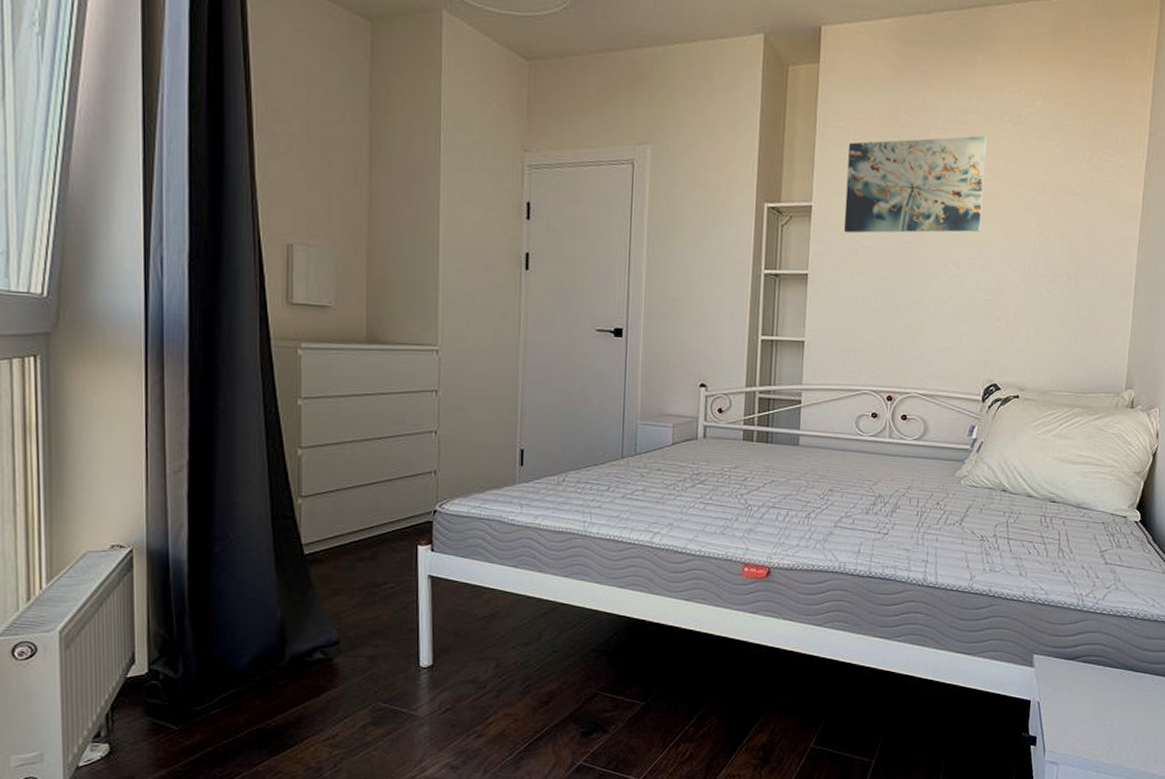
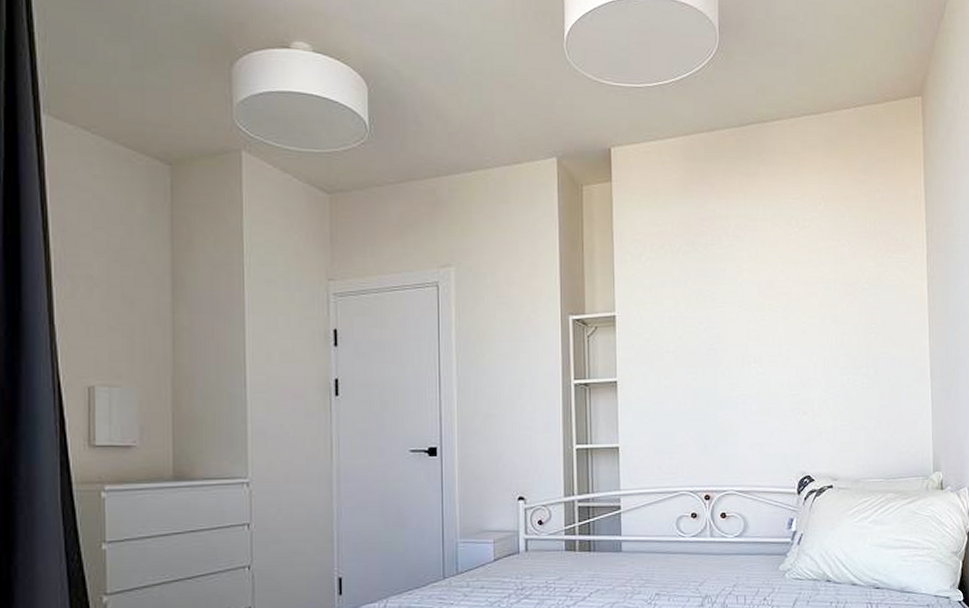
wall art: present [843,135,987,234] -> none [645,241,779,340]

